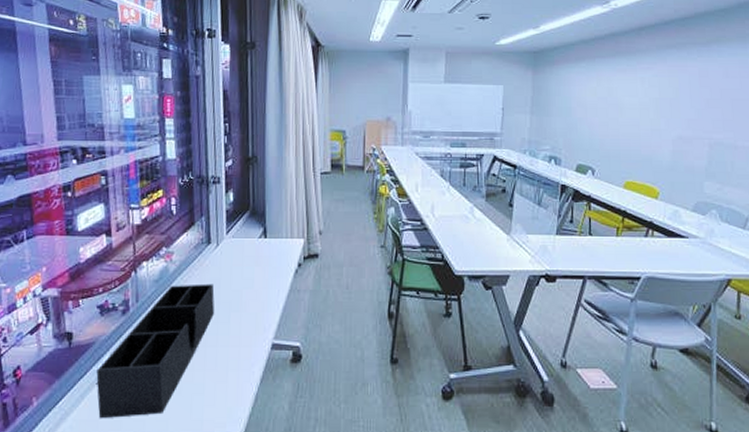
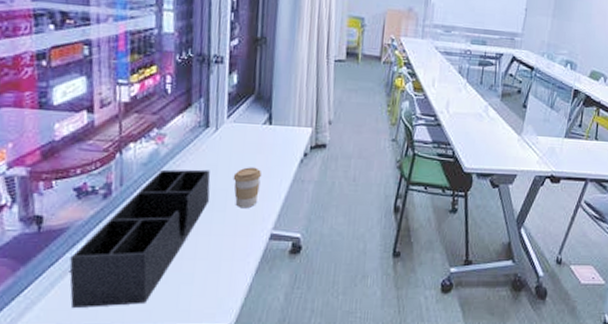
coffee cup: none [234,279,261,320] -> present [233,167,263,209]

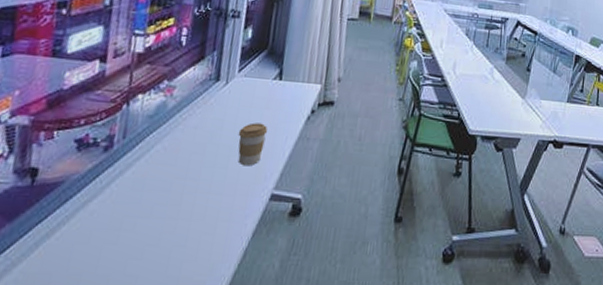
desk organizer: present [69,169,211,309] -> none [53,122,216,273]

